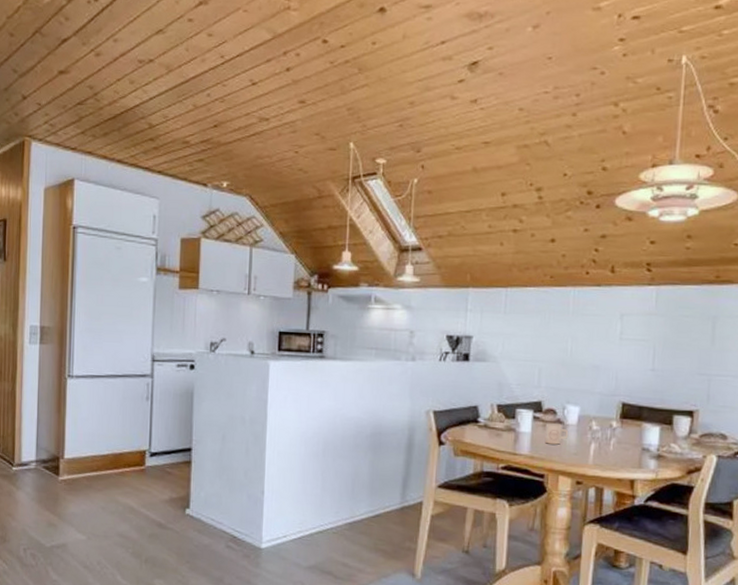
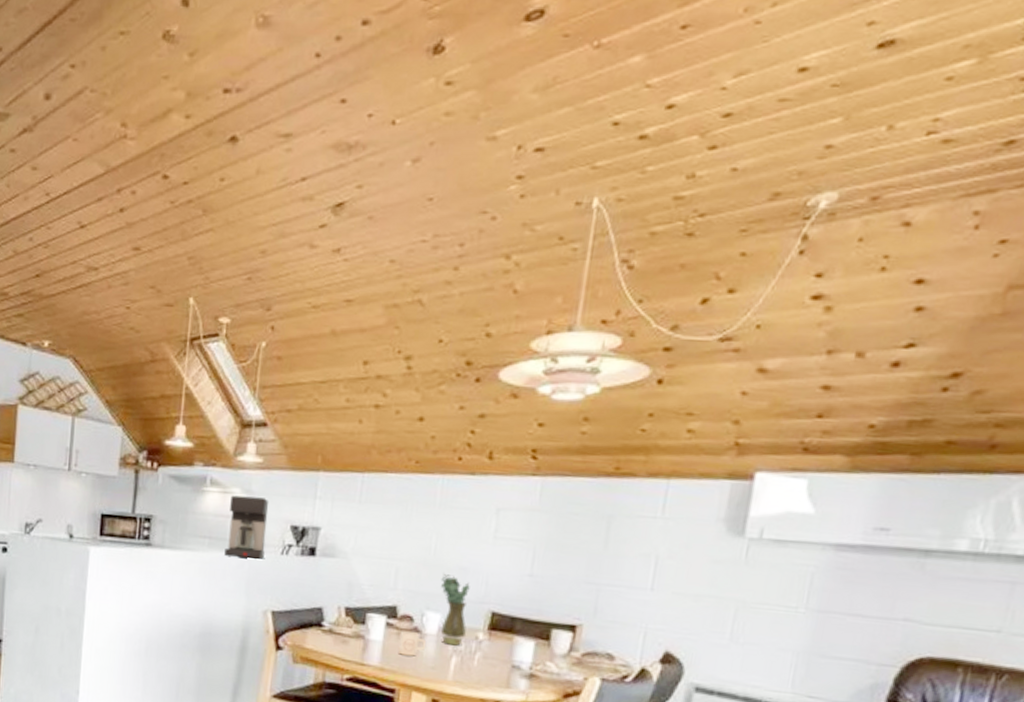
coffee maker: none [390,311,427,367] -> present [224,495,270,560]
vase: none [577,371,603,435] -> present [440,573,470,647]

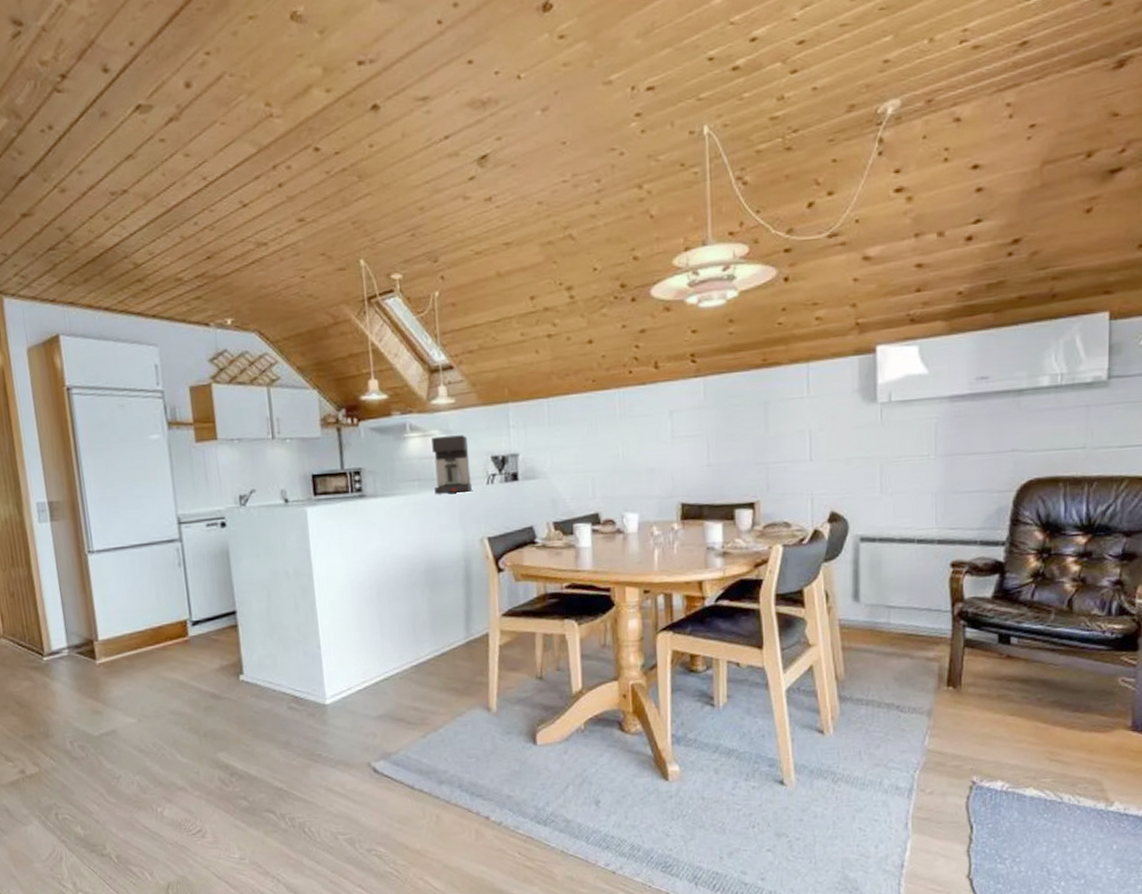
mug: present [398,630,427,657] -> none [605,533,631,556]
vase: present [440,573,470,647] -> none [632,476,662,541]

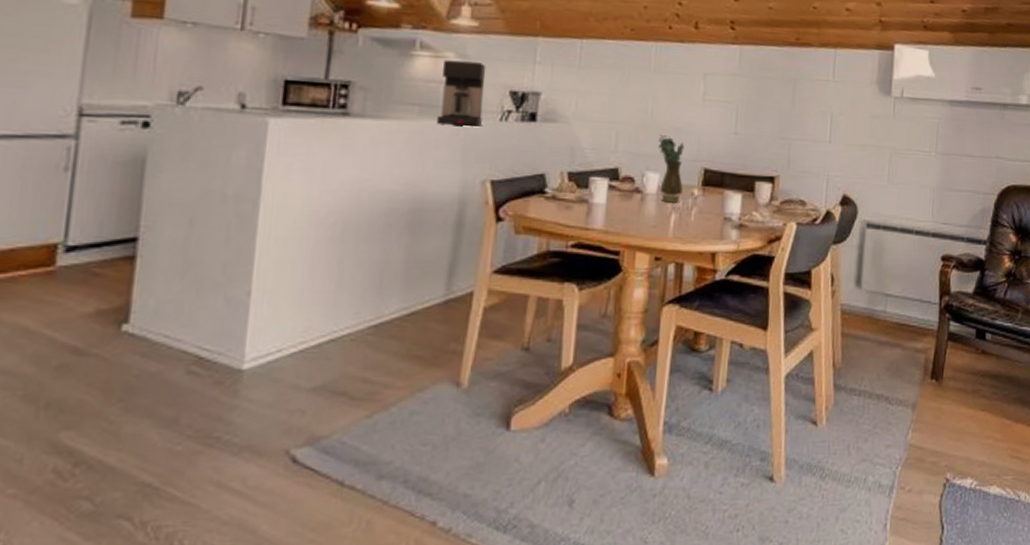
vase: none [632,476,662,541] -> present [658,134,684,204]

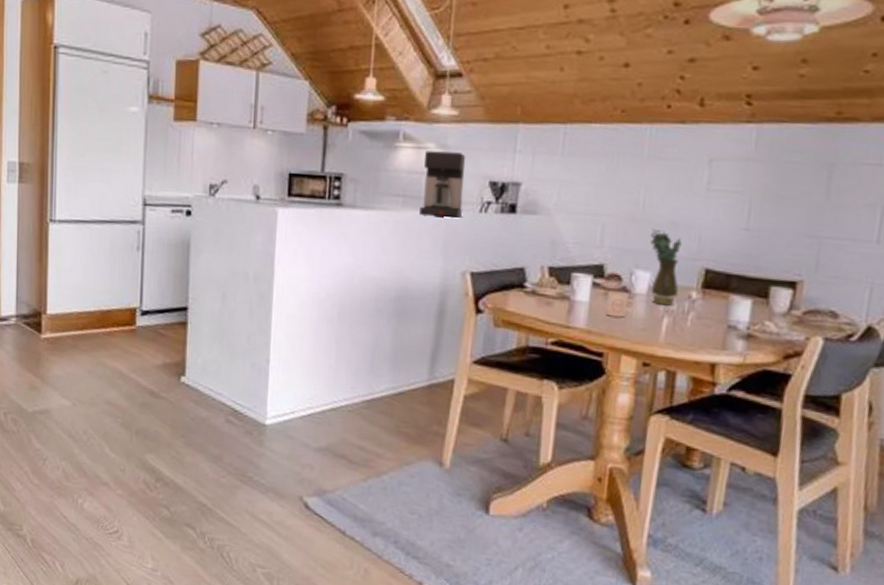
mug: none [621,191,648,217] -> present [605,290,636,318]

